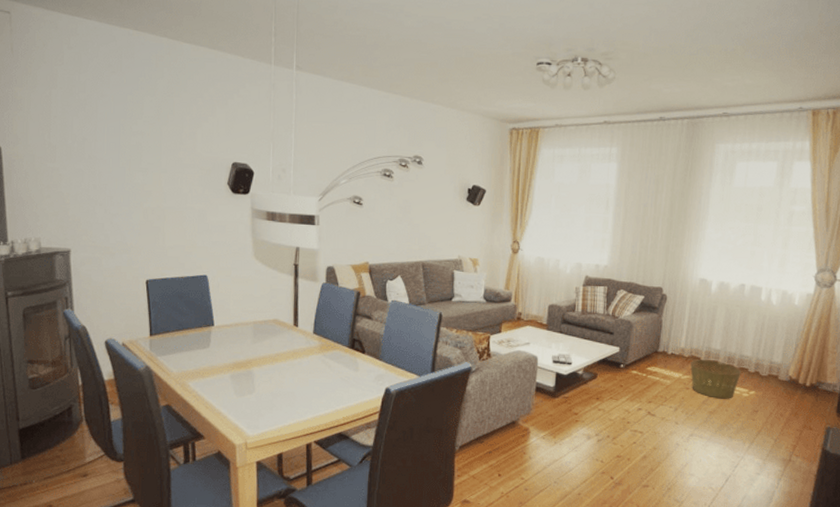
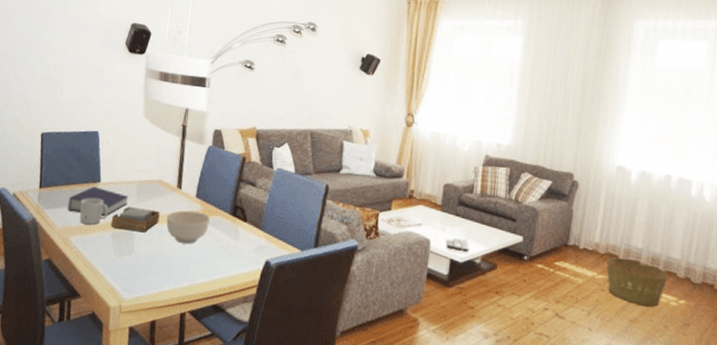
book: none [182,331,245,358] -> present [67,187,129,216]
mug: none [195,341,226,368] -> present [79,197,109,225]
napkin holder: none [229,348,278,372] -> present [110,207,160,233]
bowl: none [285,347,329,378] -> present [166,210,210,244]

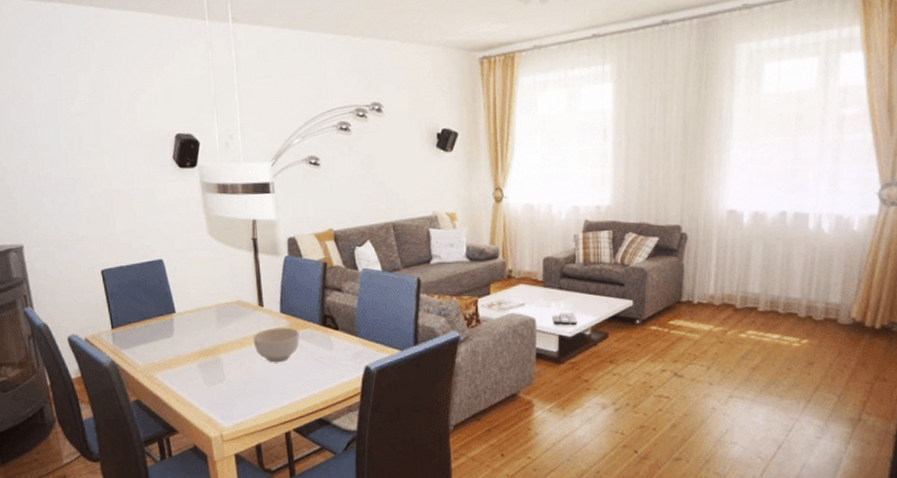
book: present [67,187,129,216] -> none [145,318,209,348]
mug: present [79,197,109,225] -> none [158,330,191,359]
napkin holder: present [110,207,160,233] -> none [194,333,246,358]
basket: present [606,257,669,307] -> none [723,306,789,352]

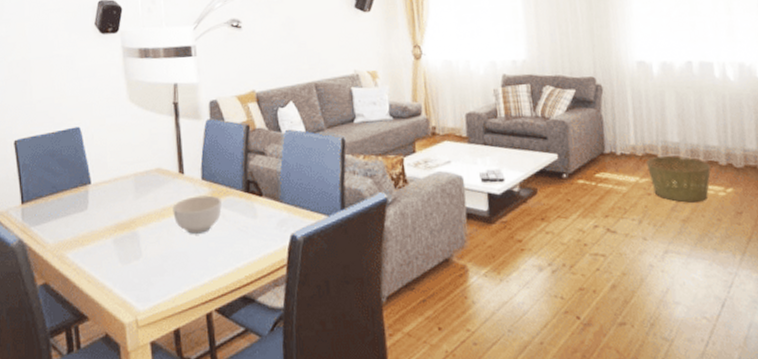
basket: none [723,306,789,352] -> present [646,156,711,203]

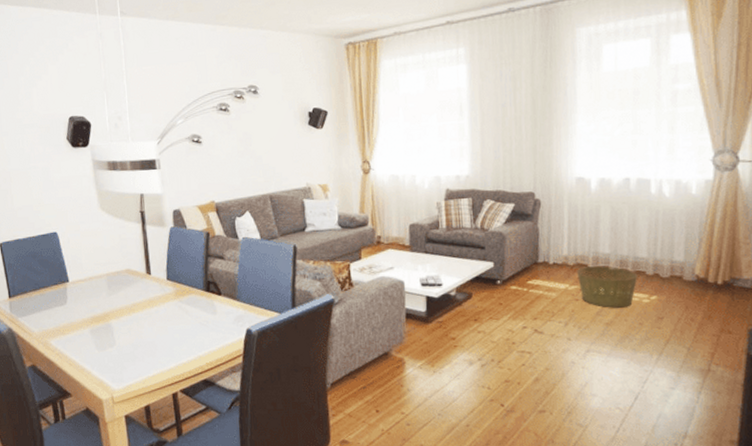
bowl: present [172,195,222,234] -> none [141,293,185,327]

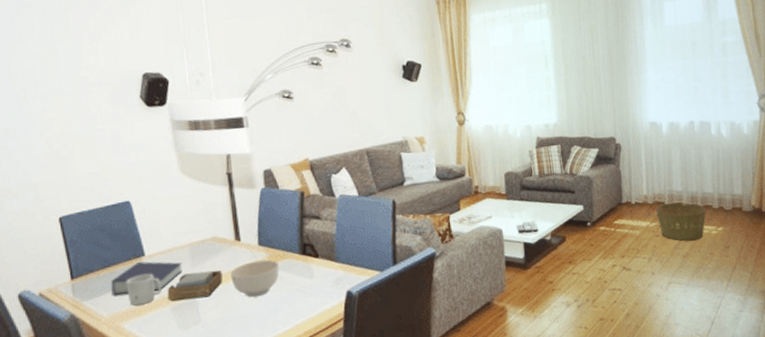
book: none [40,287,100,315] -> present [110,261,183,296]
mug: none [53,298,83,325] -> present [126,273,162,306]
napkin holder: none [87,299,135,324] -> present [167,270,223,301]
bowl: none [141,293,185,327] -> present [230,259,279,297]

